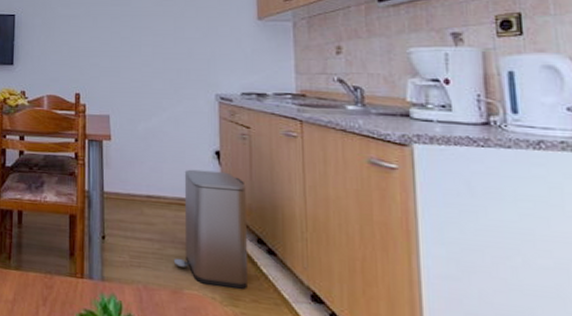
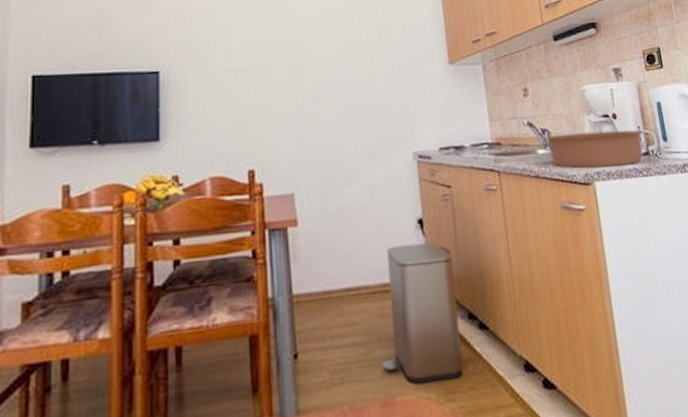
bowl: none [356,93,486,133] -> present [545,130,644,169]

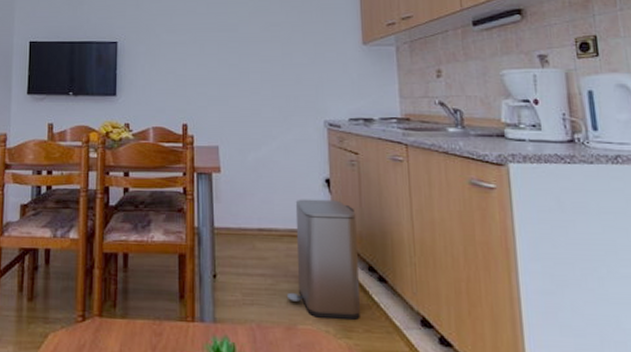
bowl: present [545,130,644,169] -> none [456,115,570,150]

